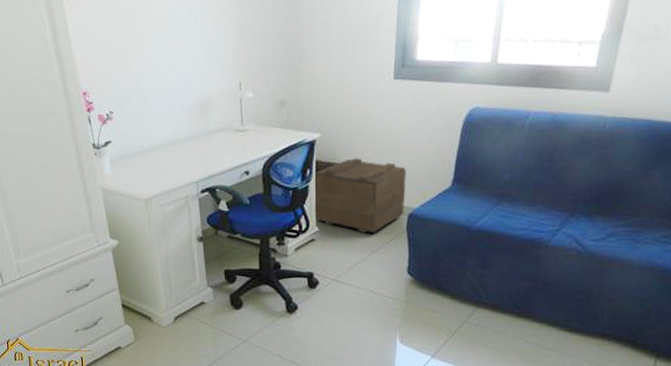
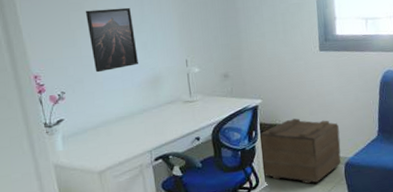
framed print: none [134,18,188,92] -> present [85,7,138,73]

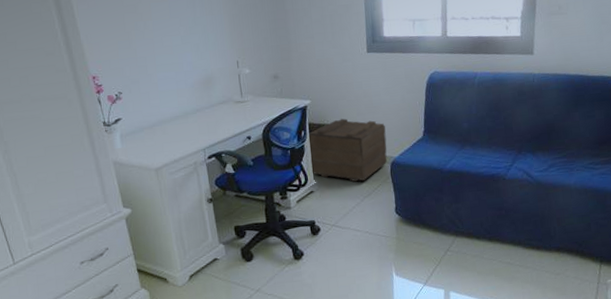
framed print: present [85,7,138,73] -> none [139,9,191,74]

